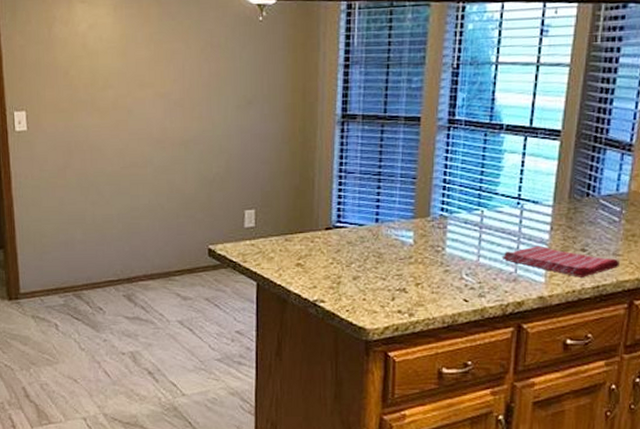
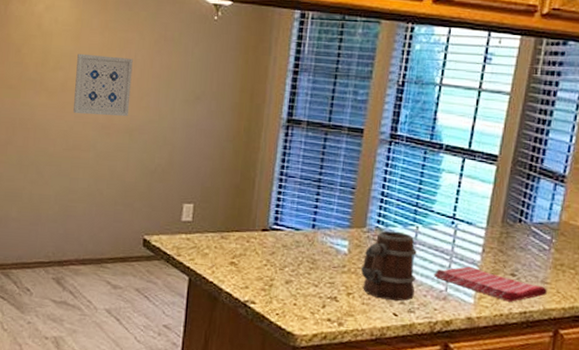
wall art: none [125,69,182,131] -> present [73,53,133,117]
mug: none [427,217,485,287] -> present [360,230,417,301]

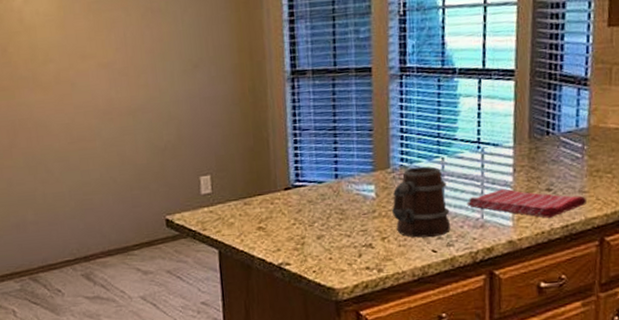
wall art: present [73,53,133,117] -> none [65,37,129,105]

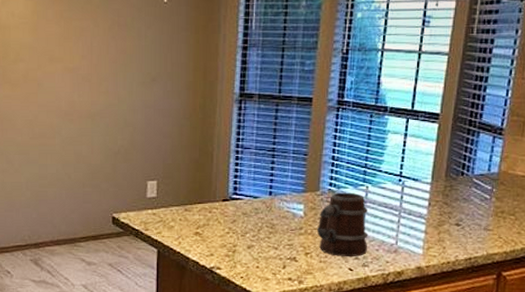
dish towel: present [466,188,588,218] -> none [384,220,491,250]

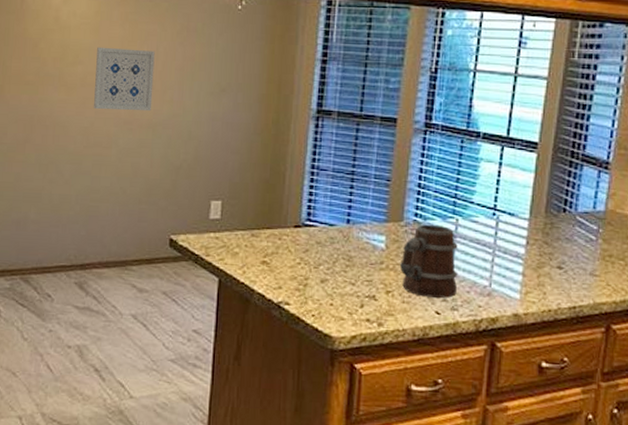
wall art: none [36,44,90,103] -> present [94,47,155,112]

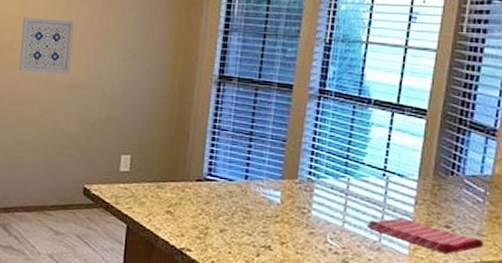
mug: present [399,224,458,299] -> none [293,182,349,251]
dish towel: none [476,260,598,297] -> present [366,218,485,254]

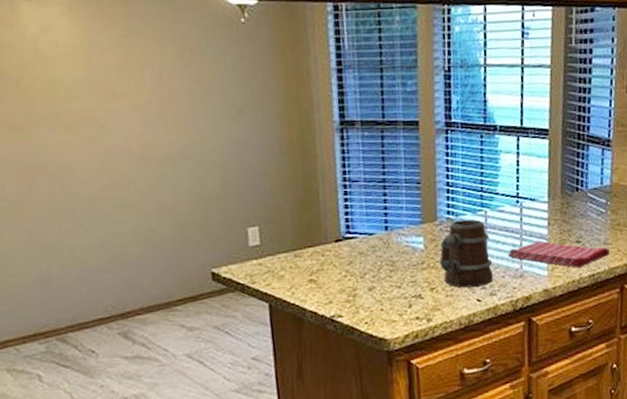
wall art: present [19,17,74,74] -> none [91,76,167,148]
mug: none [293,182,349,251] -> present [439,219,493,288]

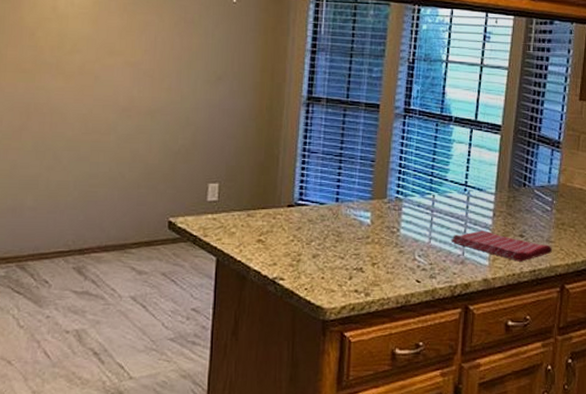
mug: present [439,219,493,288] -> none [383,200,436,268]

